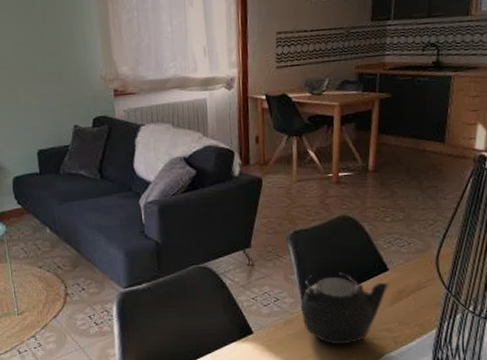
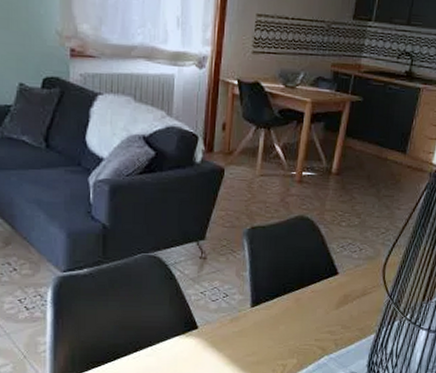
teapot: present [301,272,390,345] -> none [249,272,338,345]

